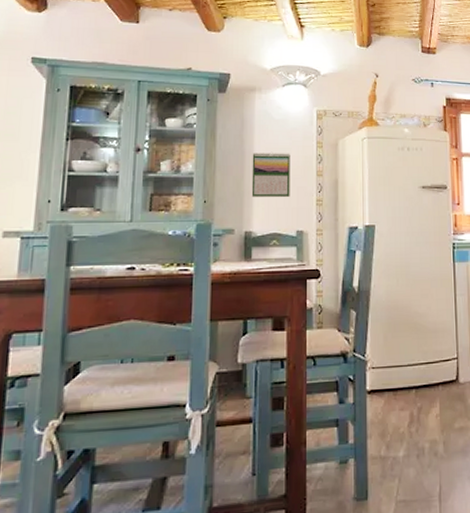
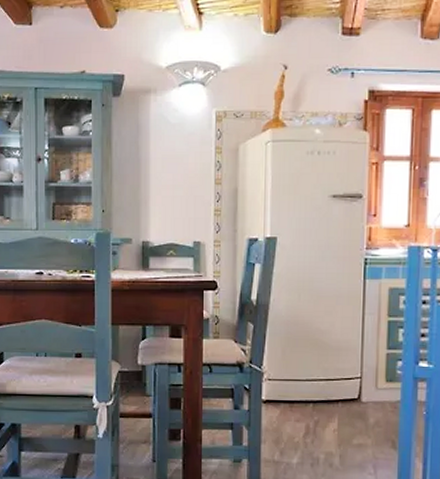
calendar: present [251,153,290,197] -> none [148,160,187,206]

